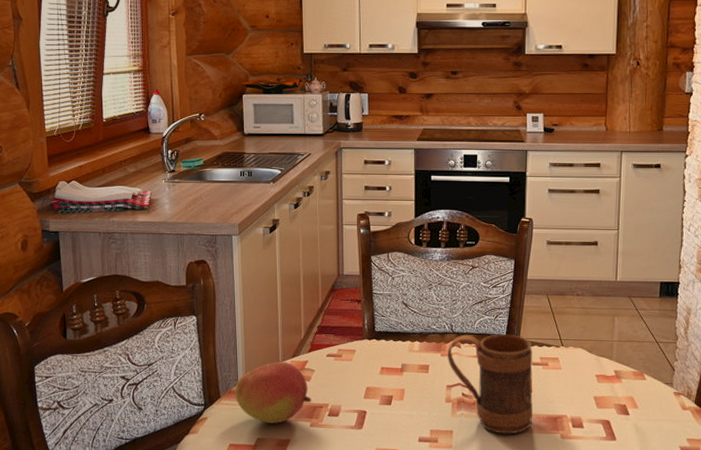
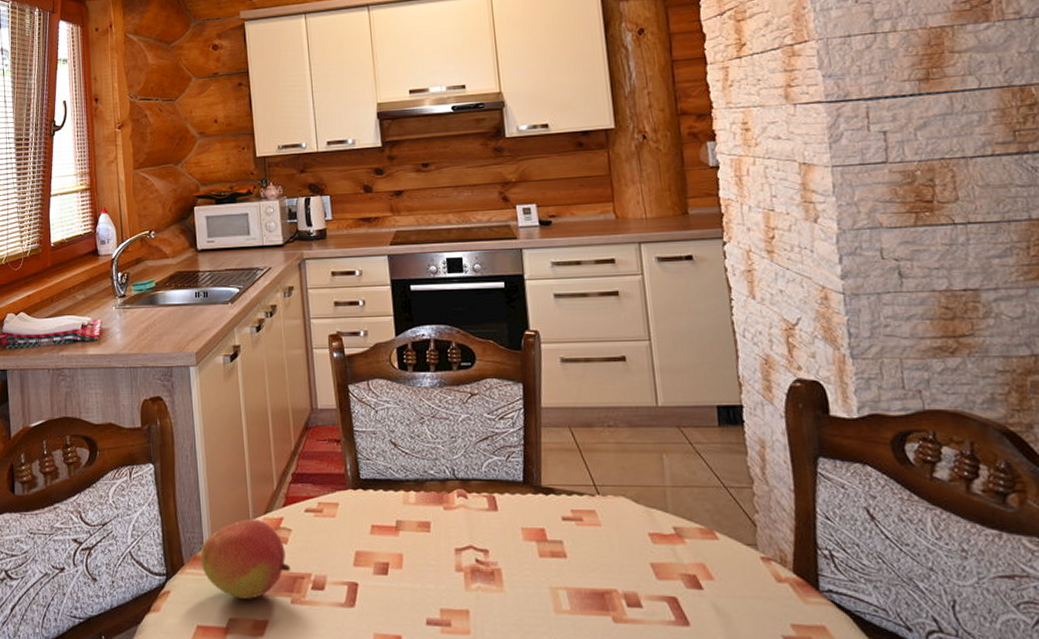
mug: present [447,334,533,434] -> none [451,480,572,616]

